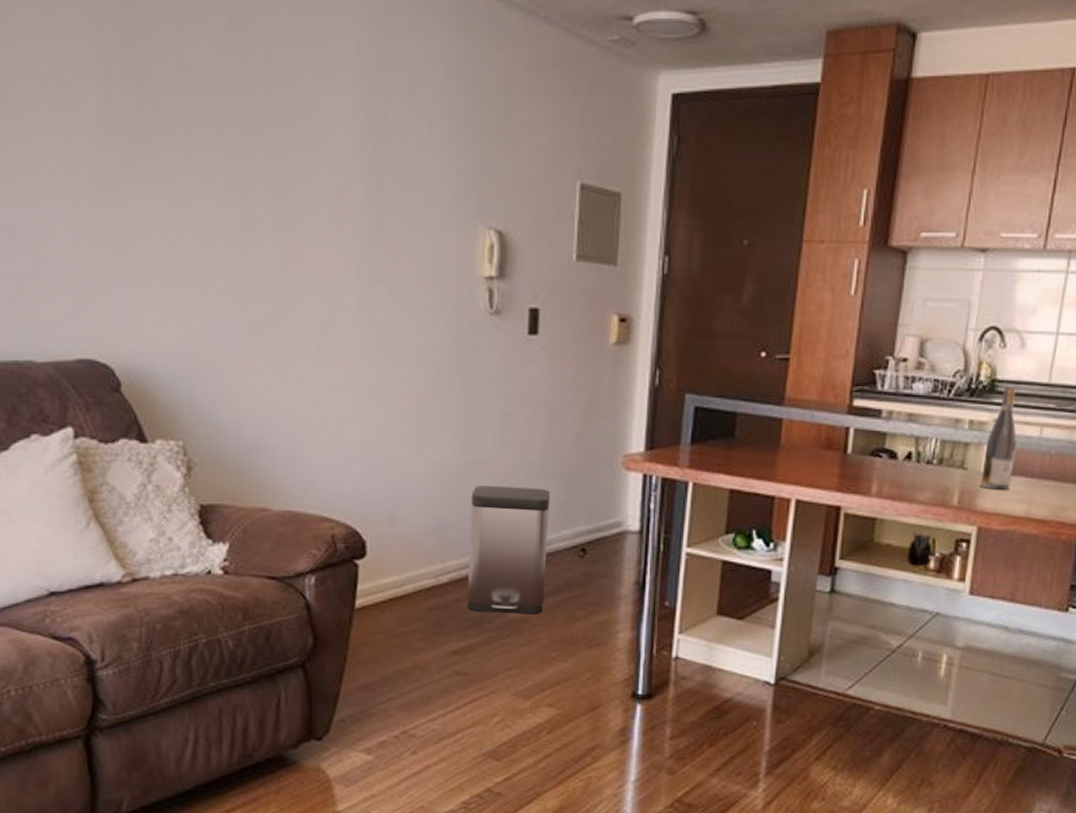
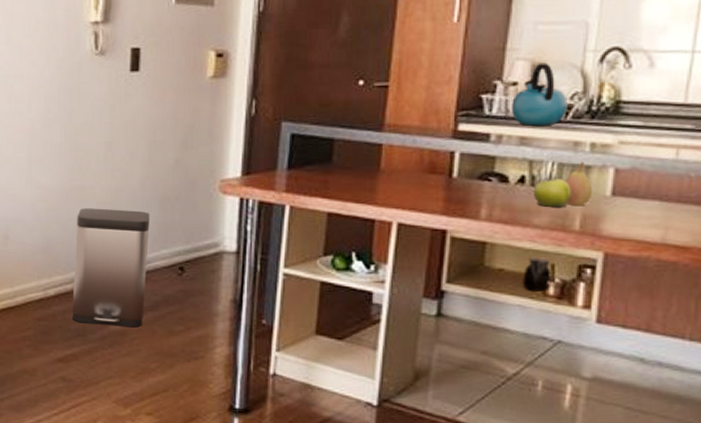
kettle: none [902,339,951,402] -> present [512,62,567,126]
fruit: none [918,454,952,484] -> present [533,178,571,208]
fruit: none [946,439,970,482] -> present [565,162,593,206]
wine bottle: present [980,386,1017,491] -> none [605,107,648,216]

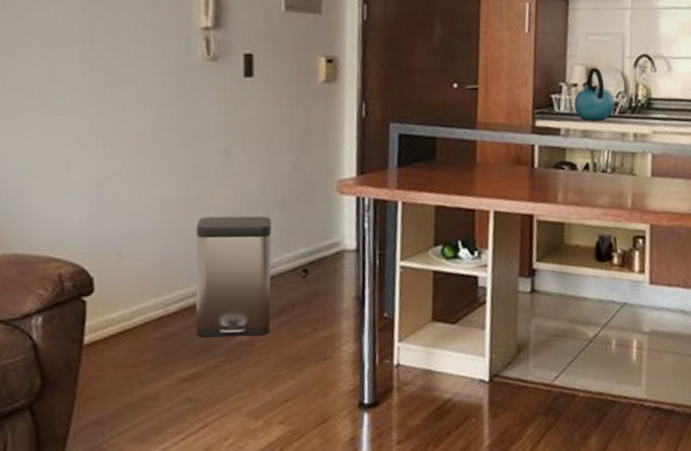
fruit: present [533,178,571,208] -> none [595,164,623,190]
fruit: present [565,162,593,206] -> none [618,149,638,187]

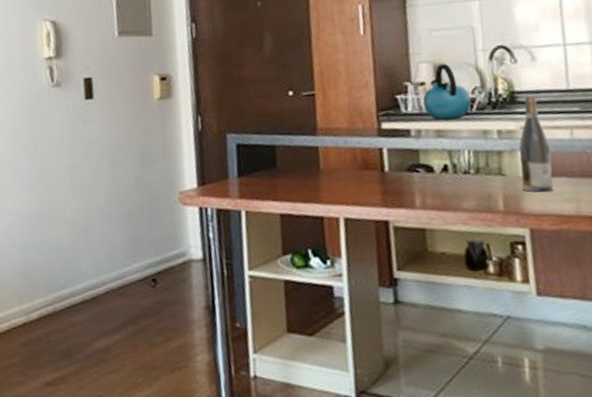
pedal bin: present [195,216,272,338] -> none [50,228,125,344]
wine bottle: none [648,103,674,192] -> present [519,95,554,193]

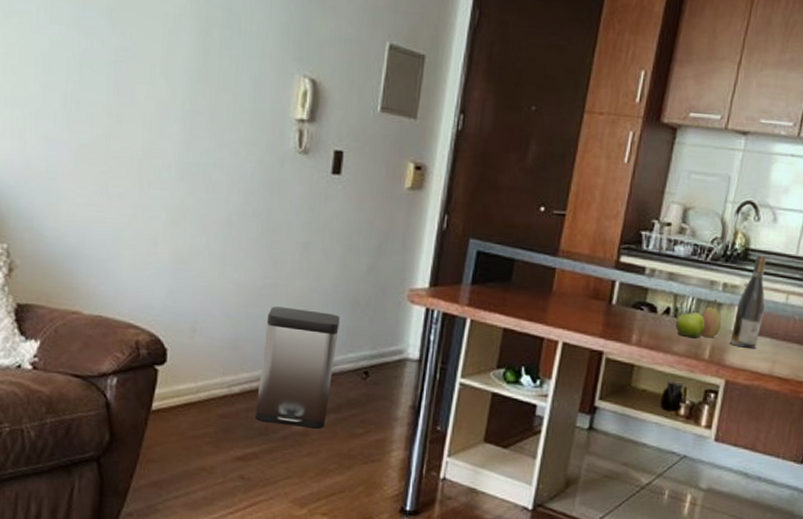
pedal bin: none [50,228,125,344] -> present [256,306,340,429]
kettle: present [423,63,472,120] -> none [664,208,709,264]
fruit: none [457,165,491,192] -> present [675,311,705,339]
fruit: none [482,148,509,189] -> present [700,299,722,338]

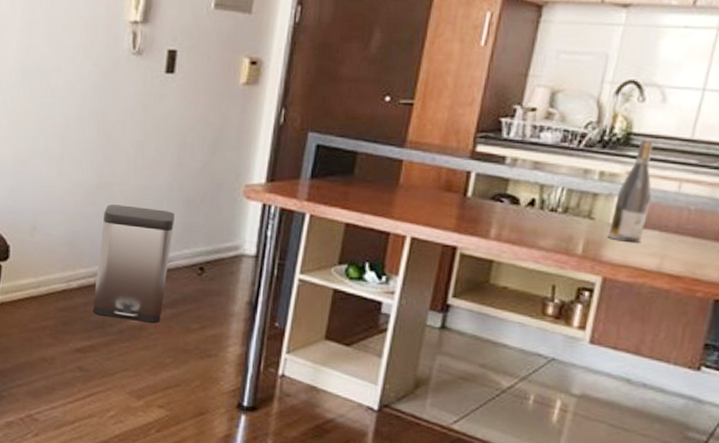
jar: present [660,380,684,412] -> none [524,276,552,311]
fruit: present [675,311,705,339] -> none [541,202,578,232]
fruit: present [700,299,722,338] -> none [572,189,598,232]

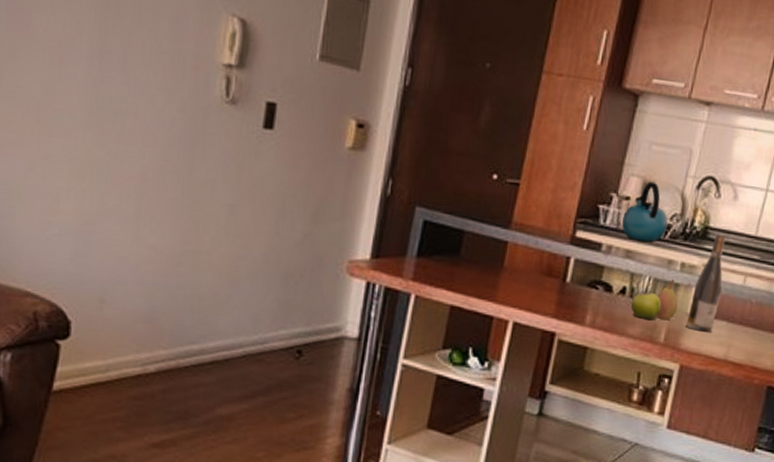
pedal bin: present [93,204,175,323] -> none [174,276,271,413]
kettle: none [528,91,582,152] -> present [622,181,668,242]
fruit: none [541,202,578,232] -> present [630,291,662,321]
fruit: none [572,189,598,232] -> present [656,279,679,321]

